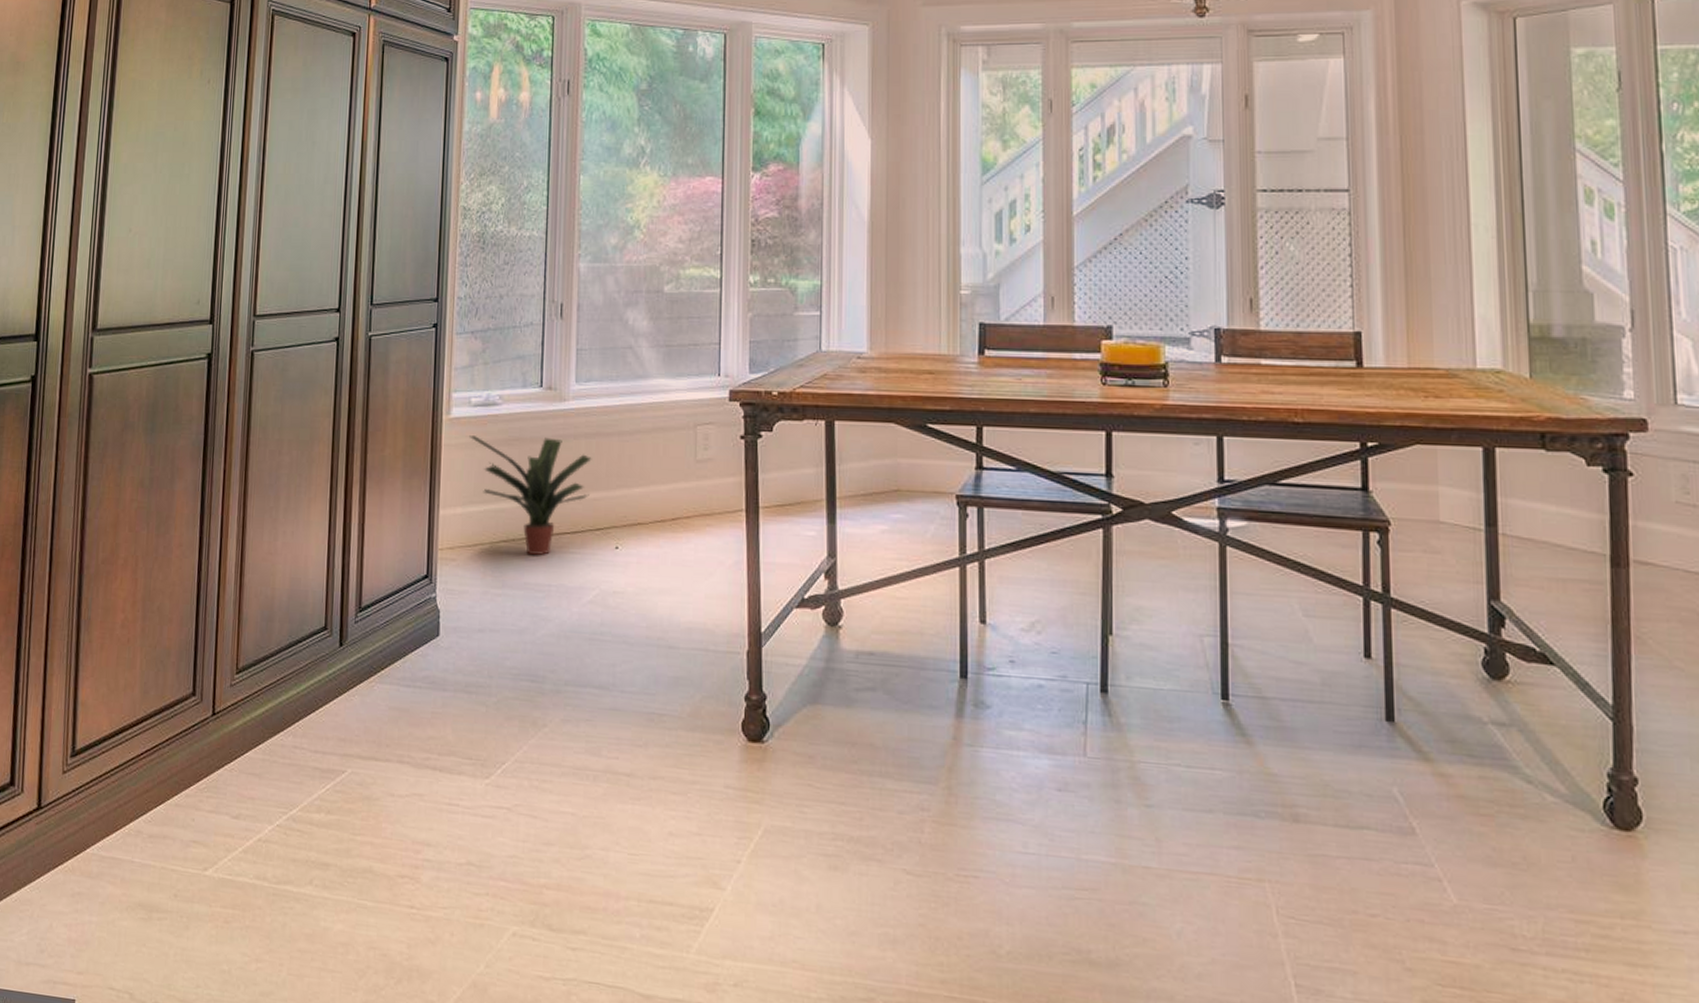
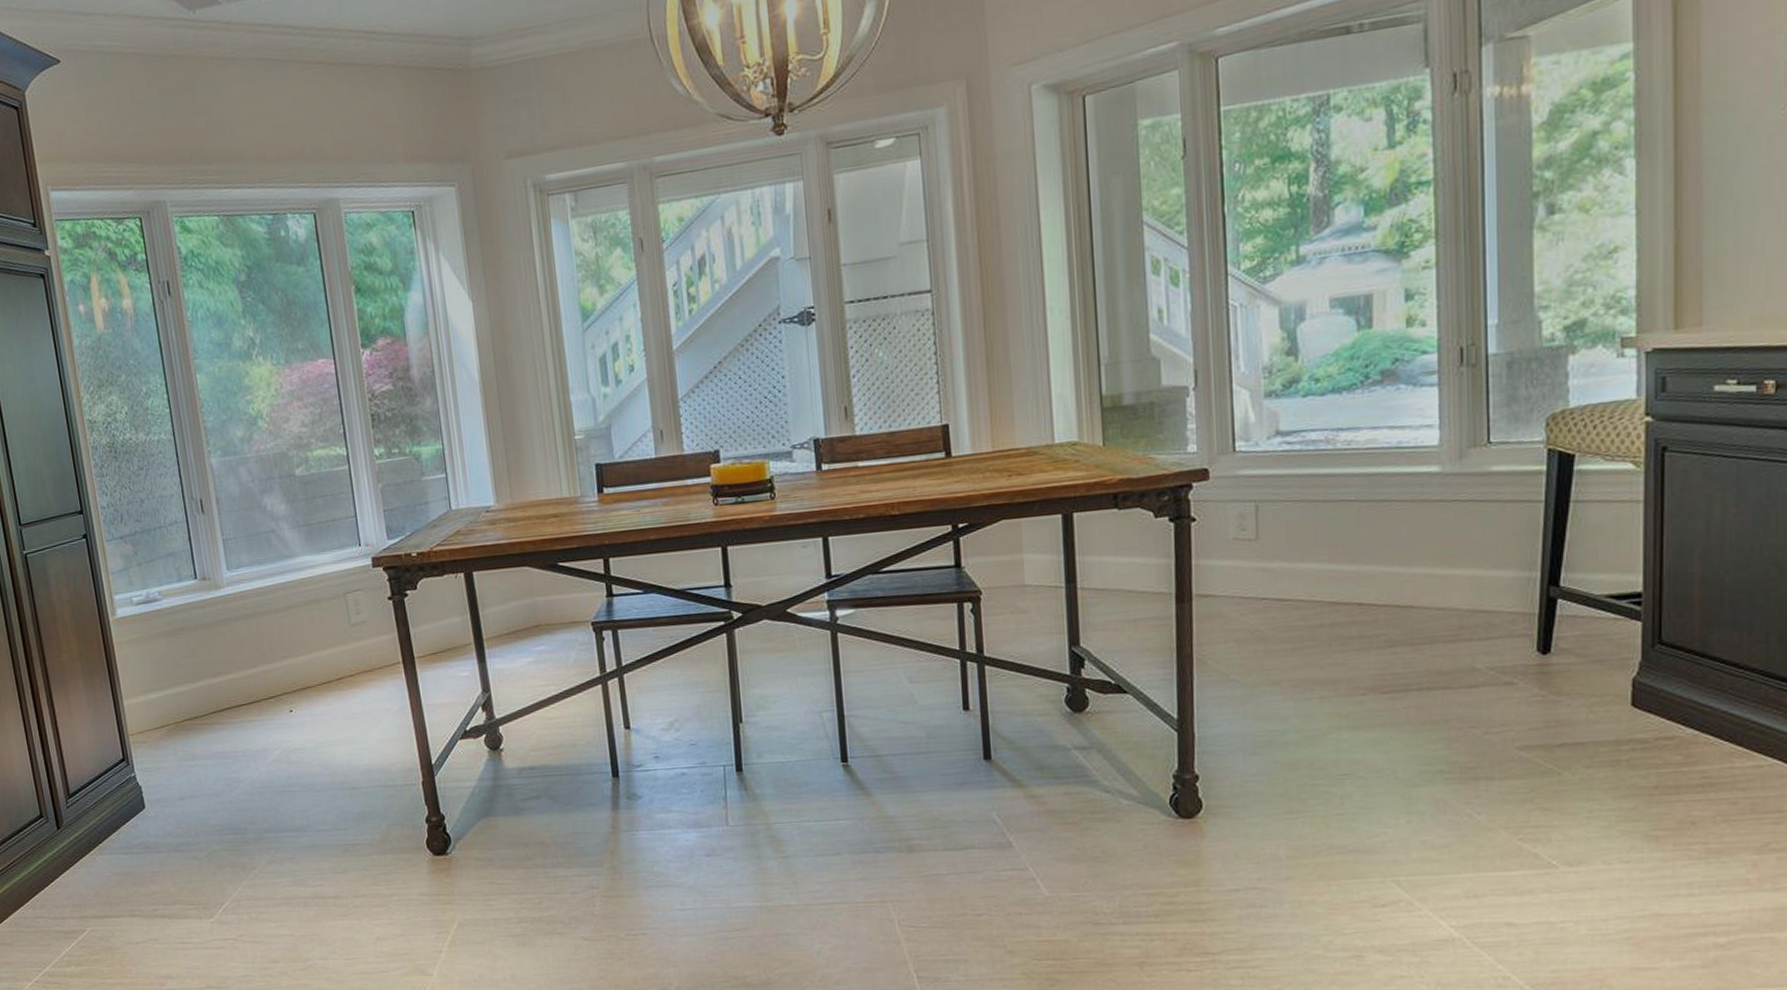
potted plant: present [469,436,592,555] -> none [137,623,258,728]

